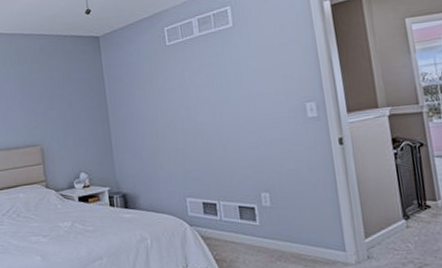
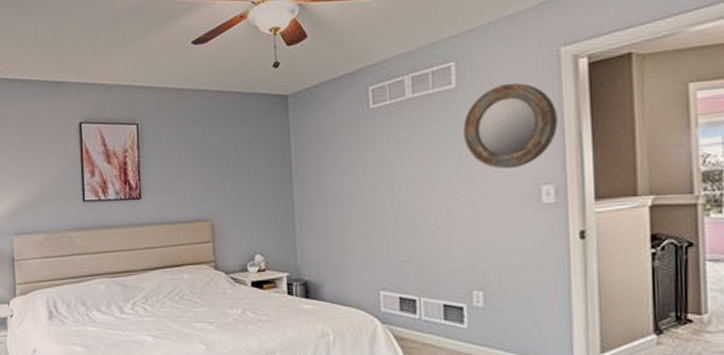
home mirror: none [241,21,313,91] -> present [462,83,558,169]

